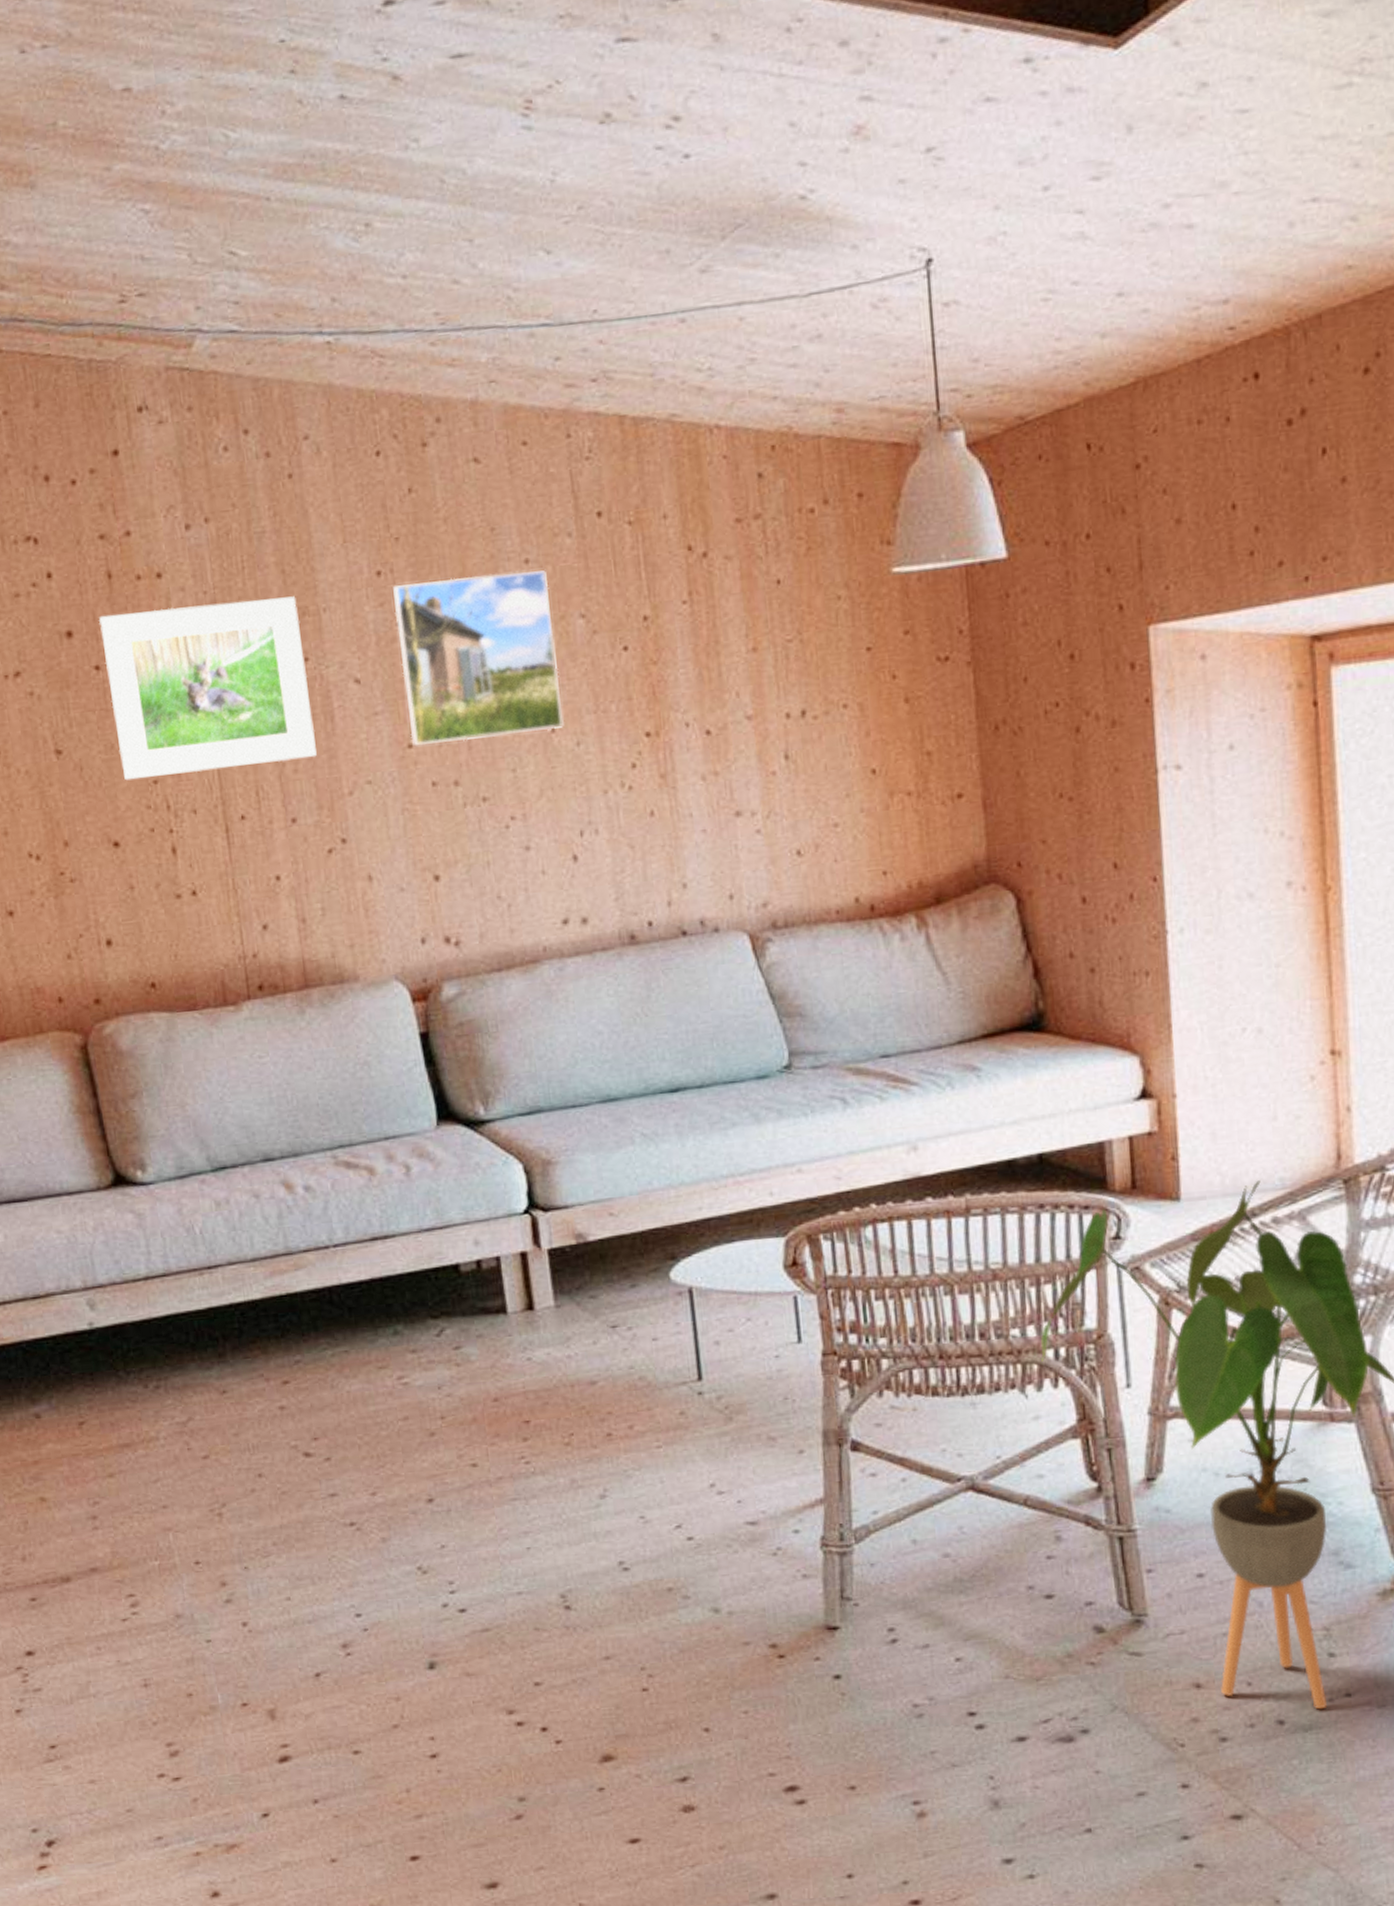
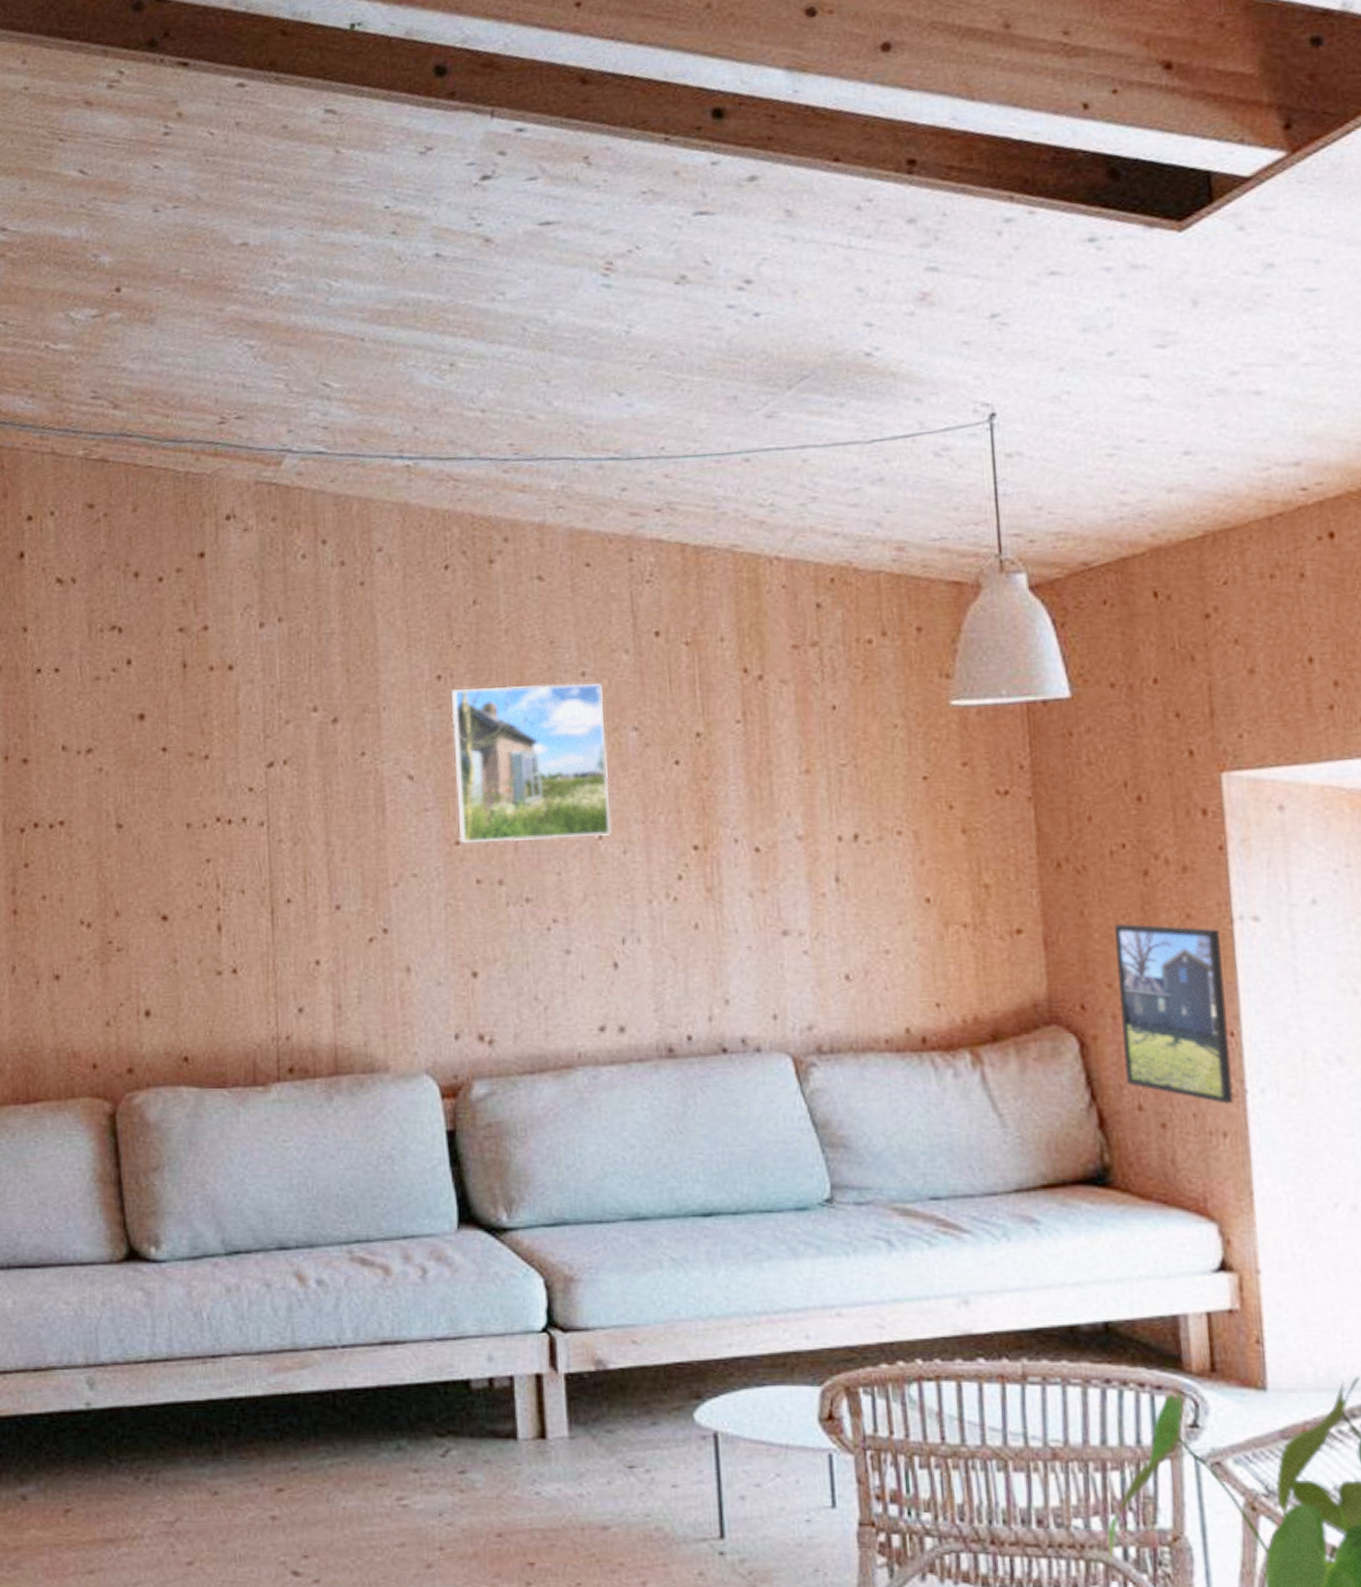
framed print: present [99,596,317,781] -> none [171,694,366,858]
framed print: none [1049,779,1156,946] -> present [1115,924,1235,1104]

